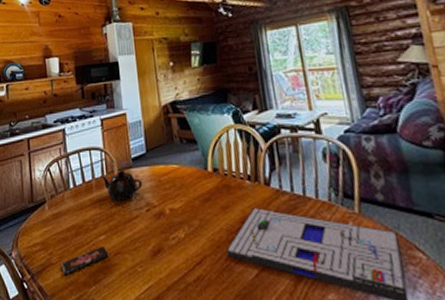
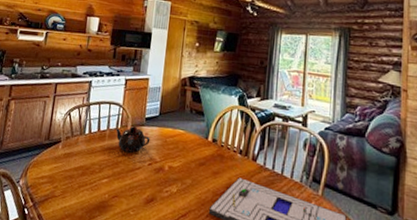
smartphone: present [61,247,109,275] -> none [63,188,108,208]

